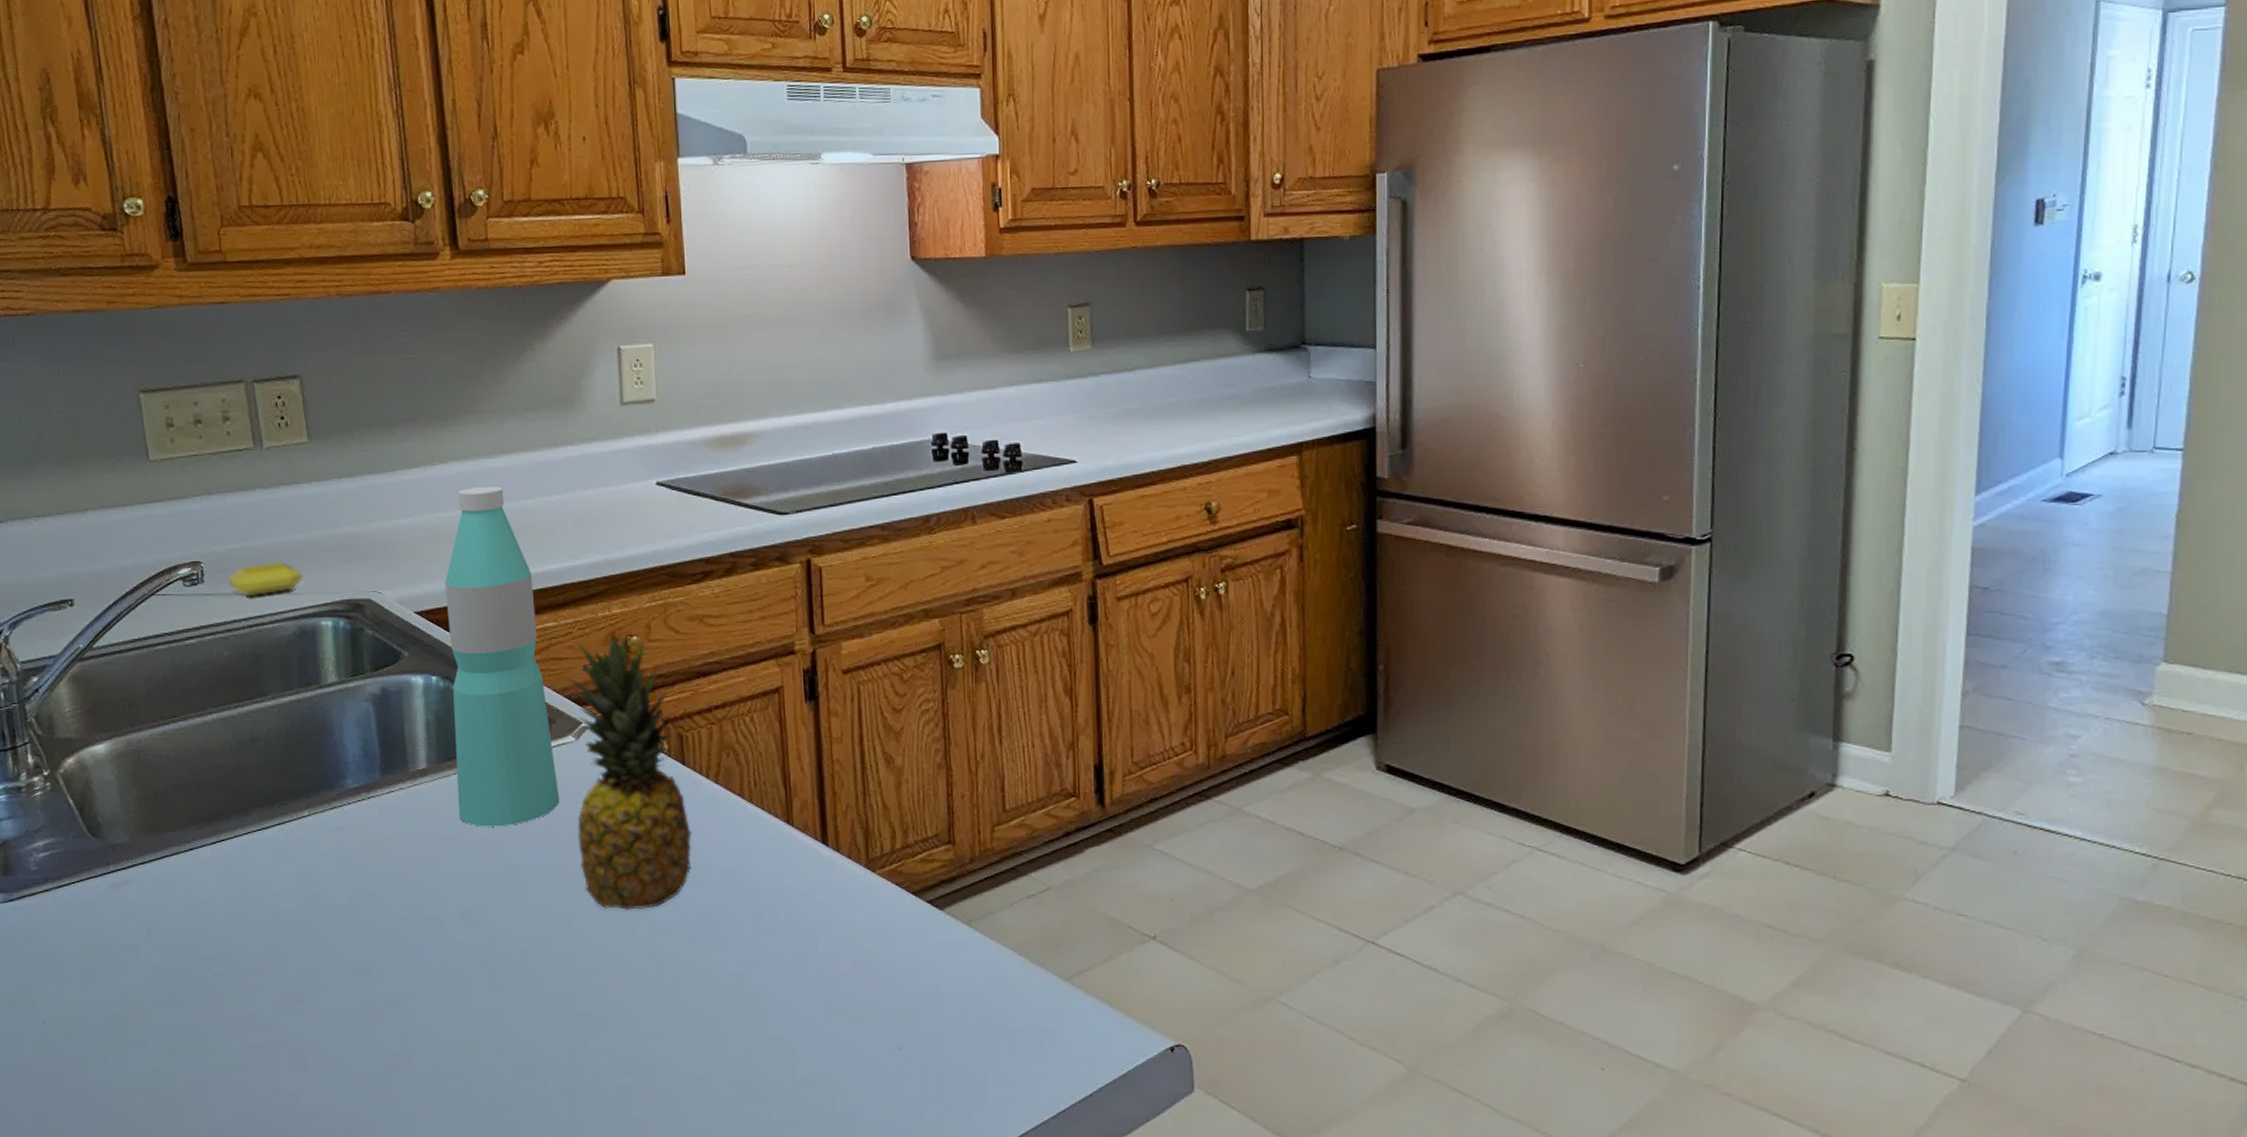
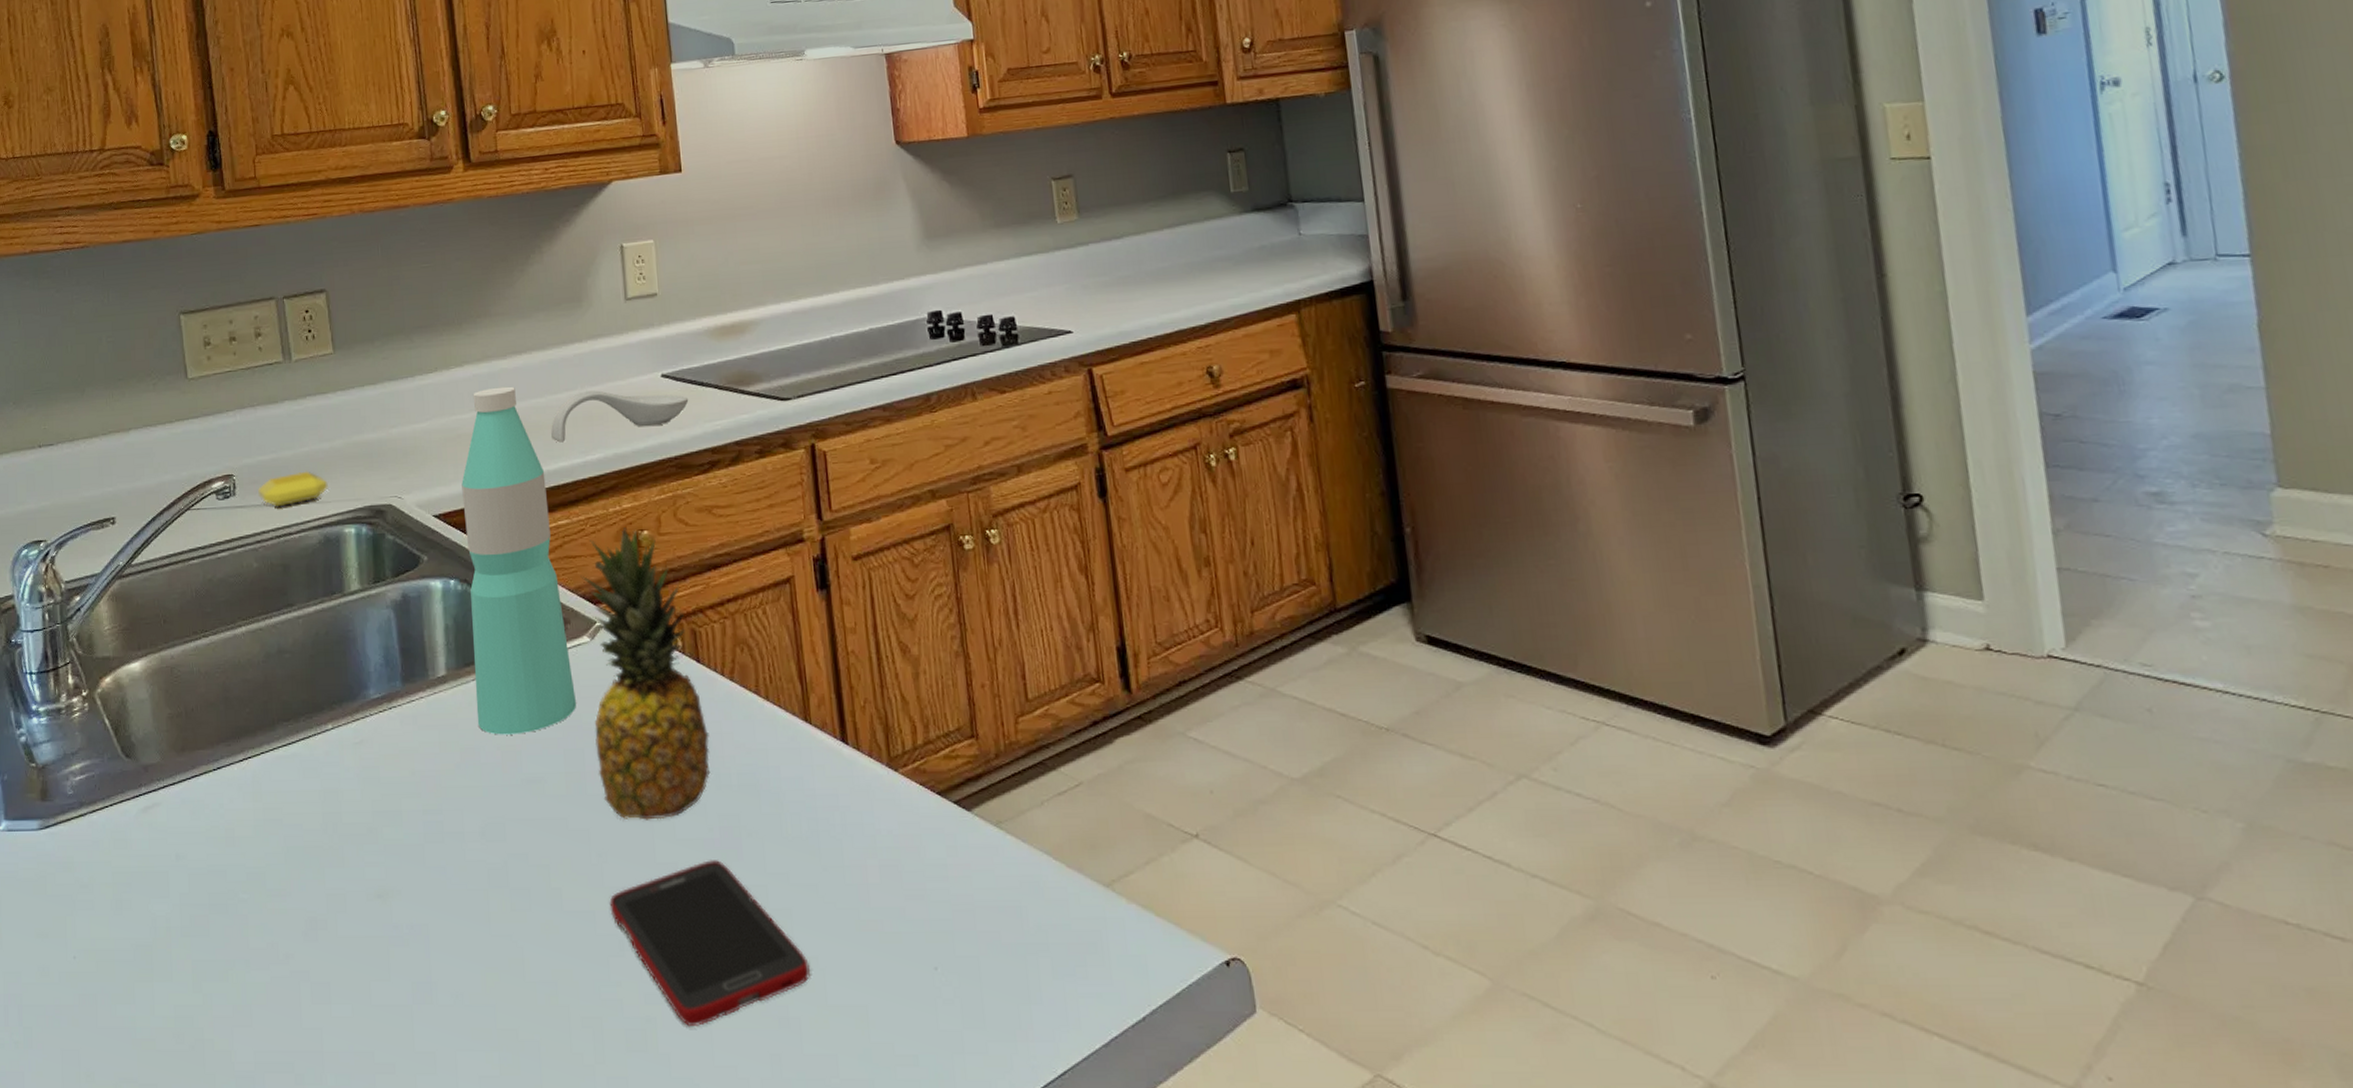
spoon rest: none [540,495,684,546] -> present [551,390,689,443]
cell phone: none [587,948,780,1096] -> present [609,860,810,1027]

